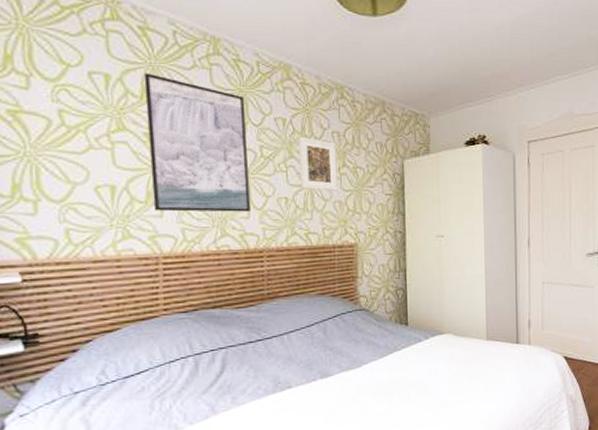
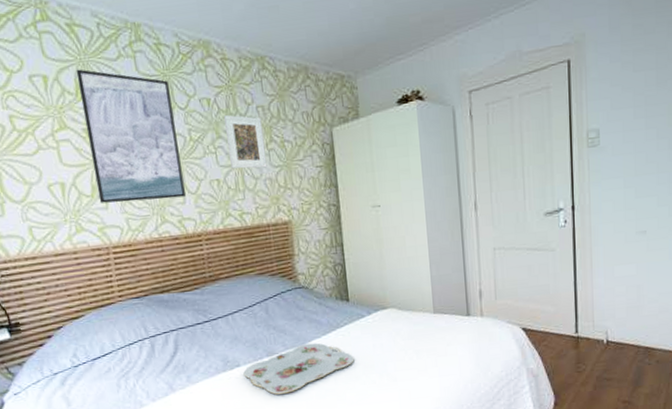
serving tray: none [294,365,409,418] -> present [243,343,354,395]

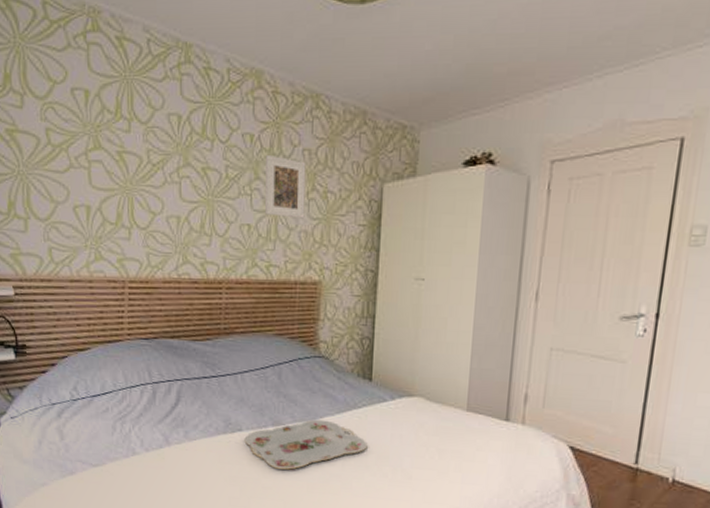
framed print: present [76,69,186,204] -> none [119,87,212,238]

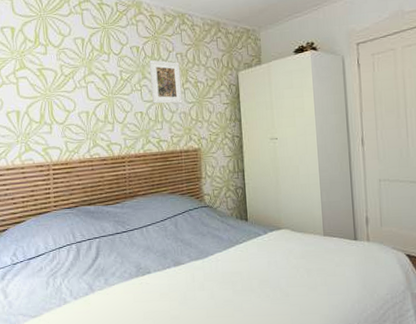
serving tray: present [244,419,368,470] -> none [153,256,251,301]

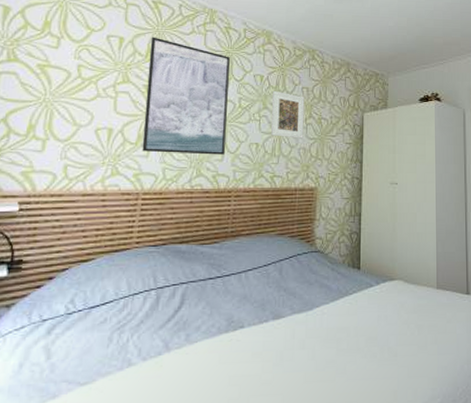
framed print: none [36,22,114,129] -> present [142,37,230,155]

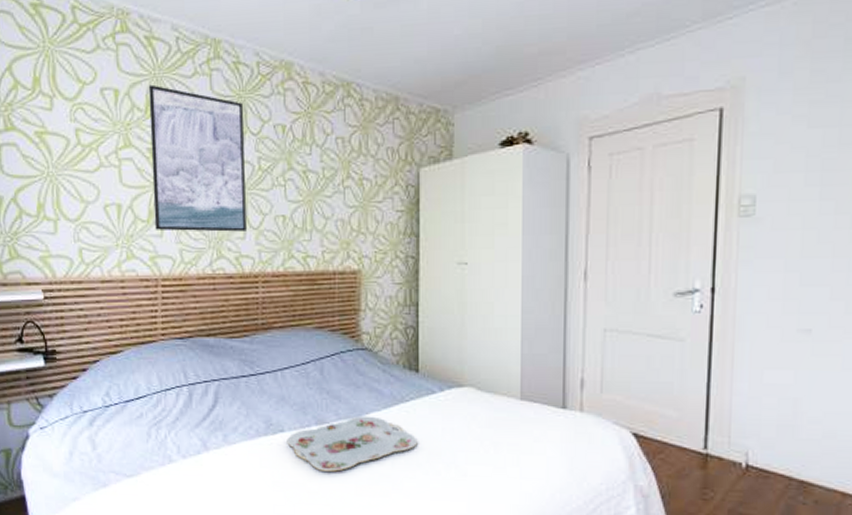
serving tray: none [245,309,358,362] -> present [287,416,418,472]
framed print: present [270,90,305,139] -> none [297,144,341,207]

